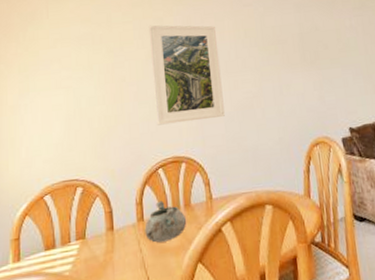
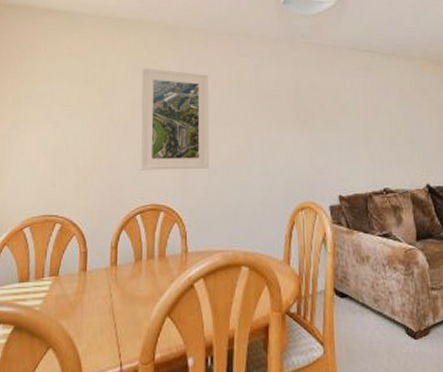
decorative bowl: present [144,200,187,243] -> none [116,247,160,290]

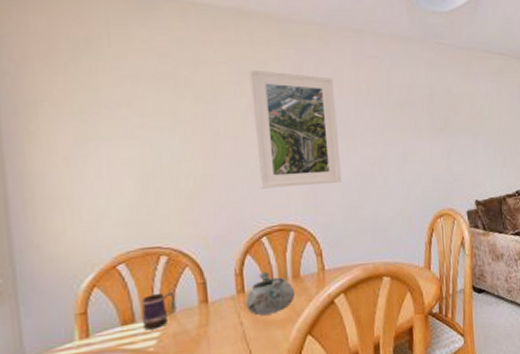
mug: none [34,256,63,290] -> present [141,291,177,330]
decorative bowl: none [116,247,160,290] -> present [245,271,296,316]

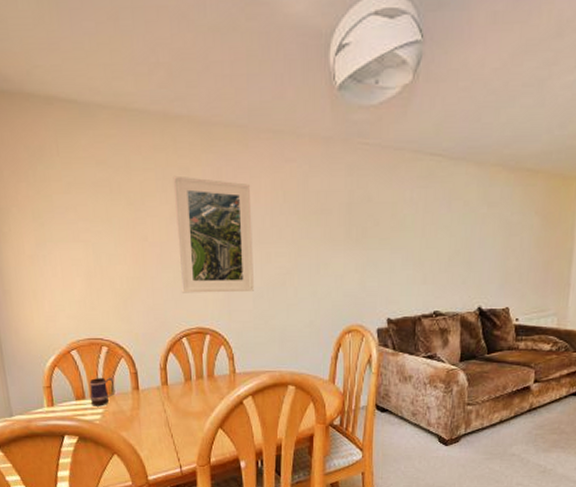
decorative bowl: present [245,271,296,316] -> none [168,368,210,406]

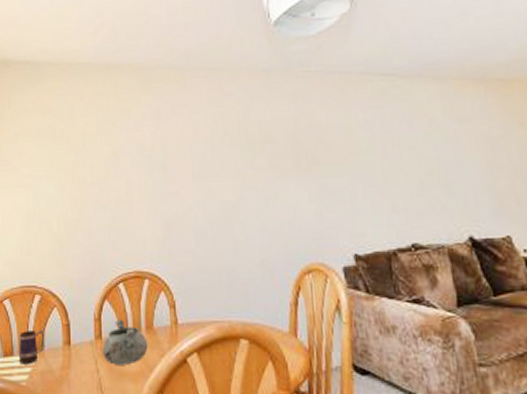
decorative bowl: none [168,368,210,406] -> present [102,319,148,365]
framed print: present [173,175,254,293] -> none [113,117,196,234]

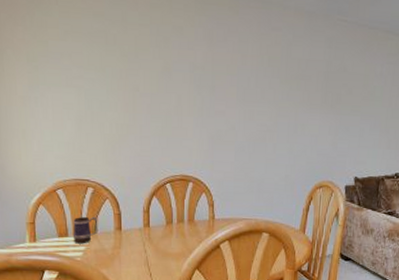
decorative bowl: present [102,319,148,365] -> none [150,212,189,248]

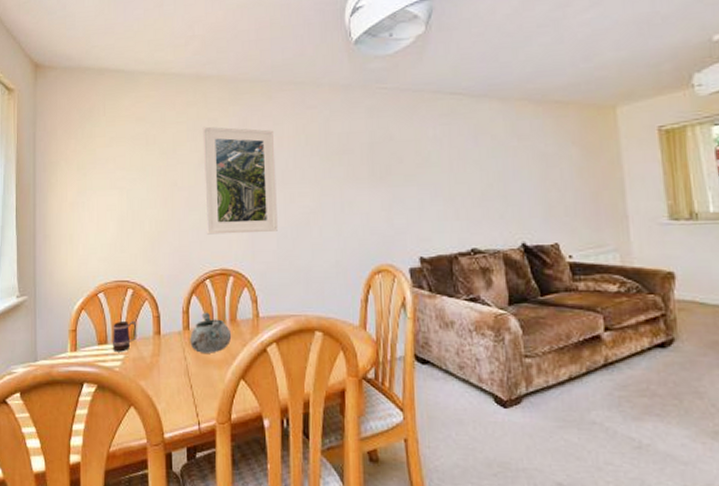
decorative bowl: none [150,212,189,248] -> present [190,312,232,353]
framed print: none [167,33,239,145] -> present [202,126,278,235]

